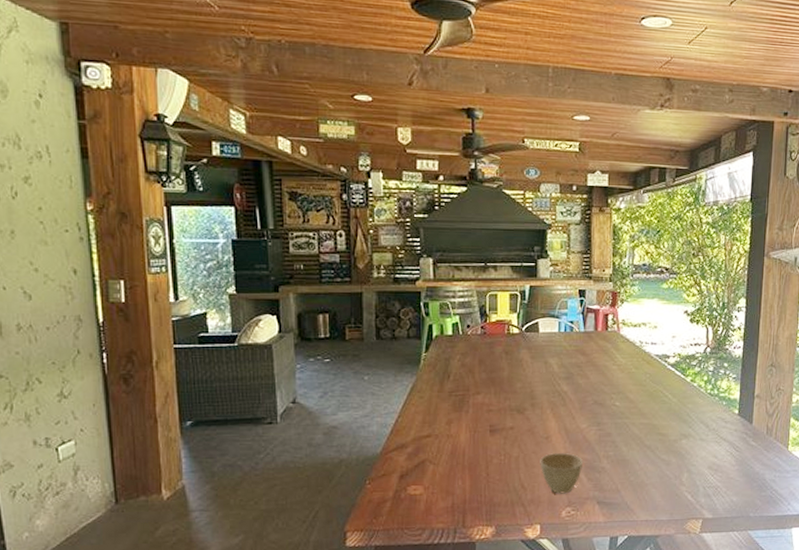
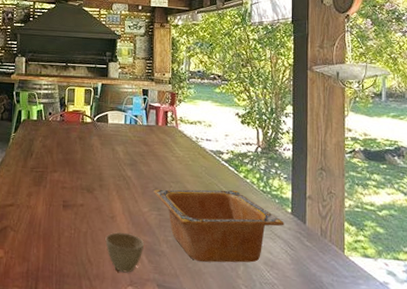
serving bowl: none [593,395,731,474] -> present [154,189,284,263]

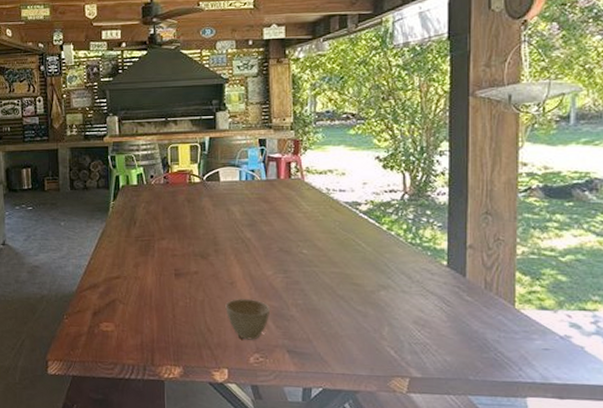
serving bowl: present [154,189,284,263] -> none [278,244,439,325]

